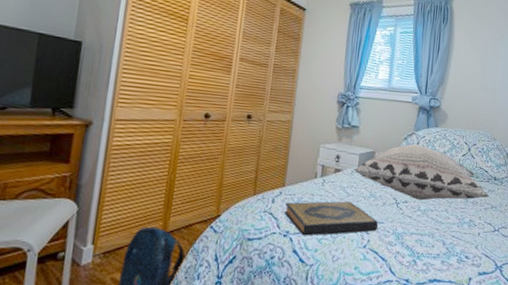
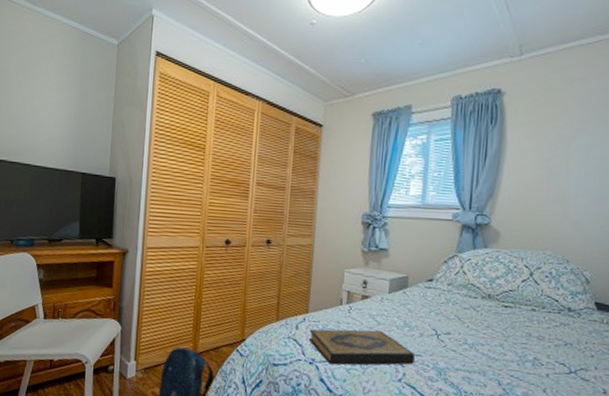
decorative pillow: present [354,144,490,201] -> none [384,268,562,334]

